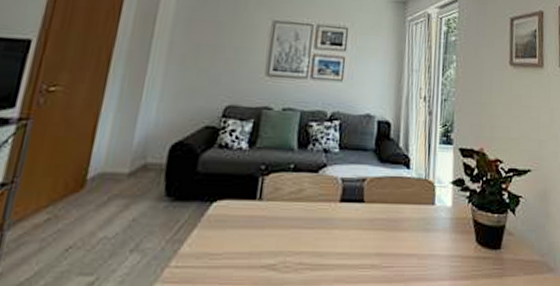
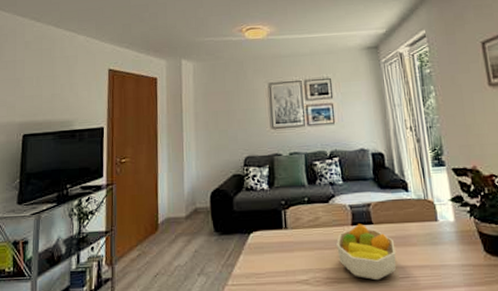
fruit bowl: none [317,201,384,269] -> present [337,224,396,281]

